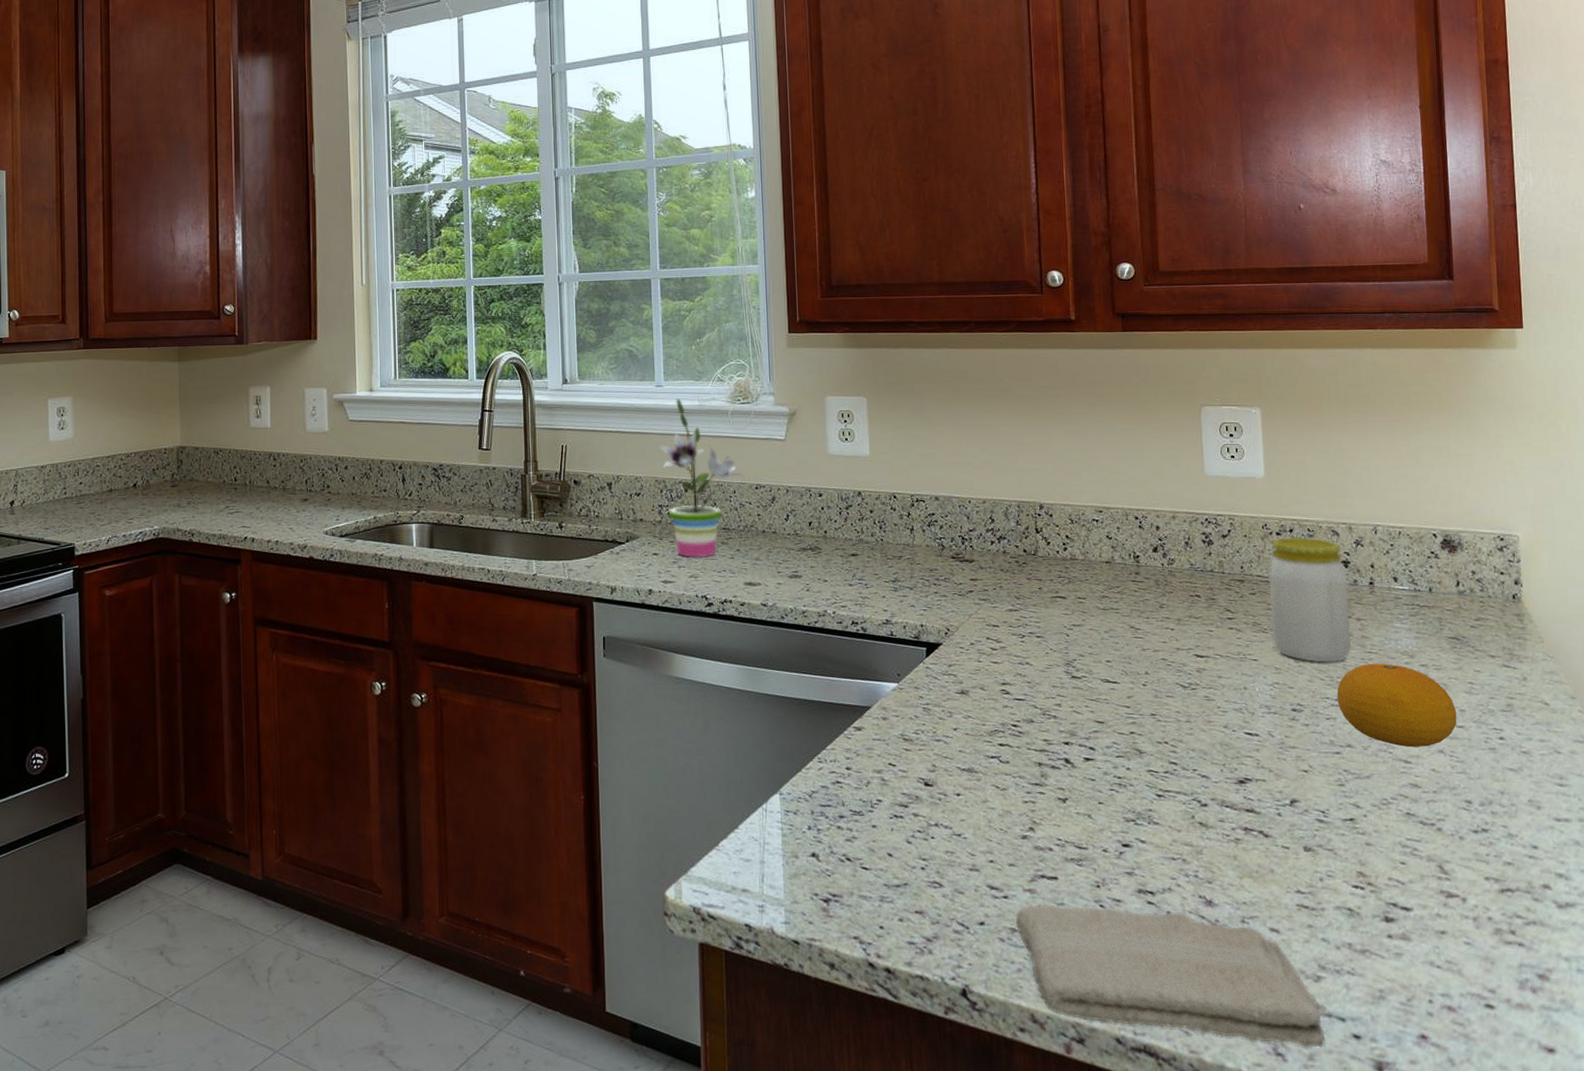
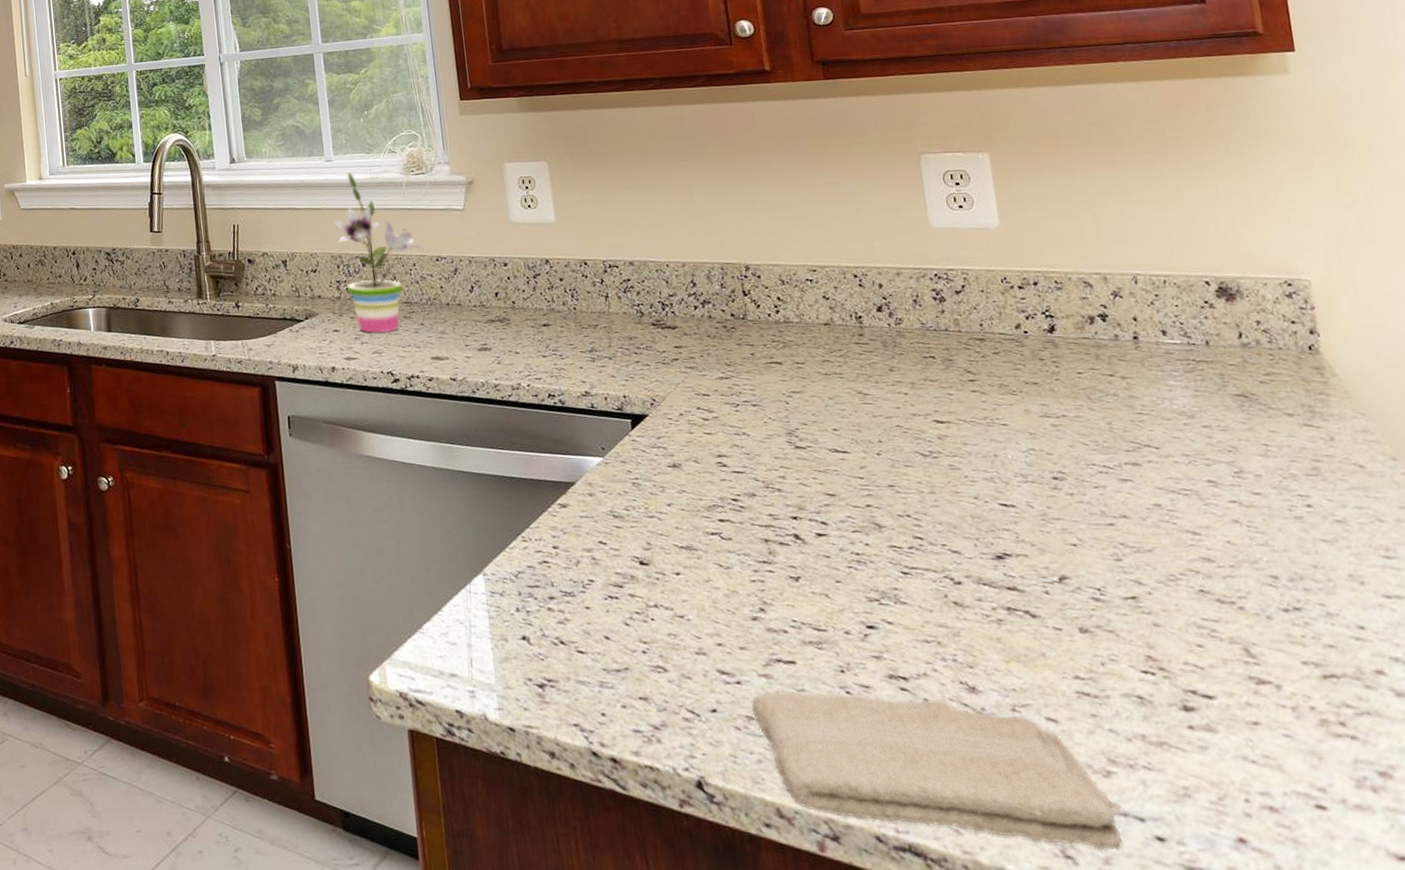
jar: present [1269,537,1351,663] -> none [1013,290,1117,426]
fruit: present [1336,663,1457,747] -> none [1104,425,1253,517]

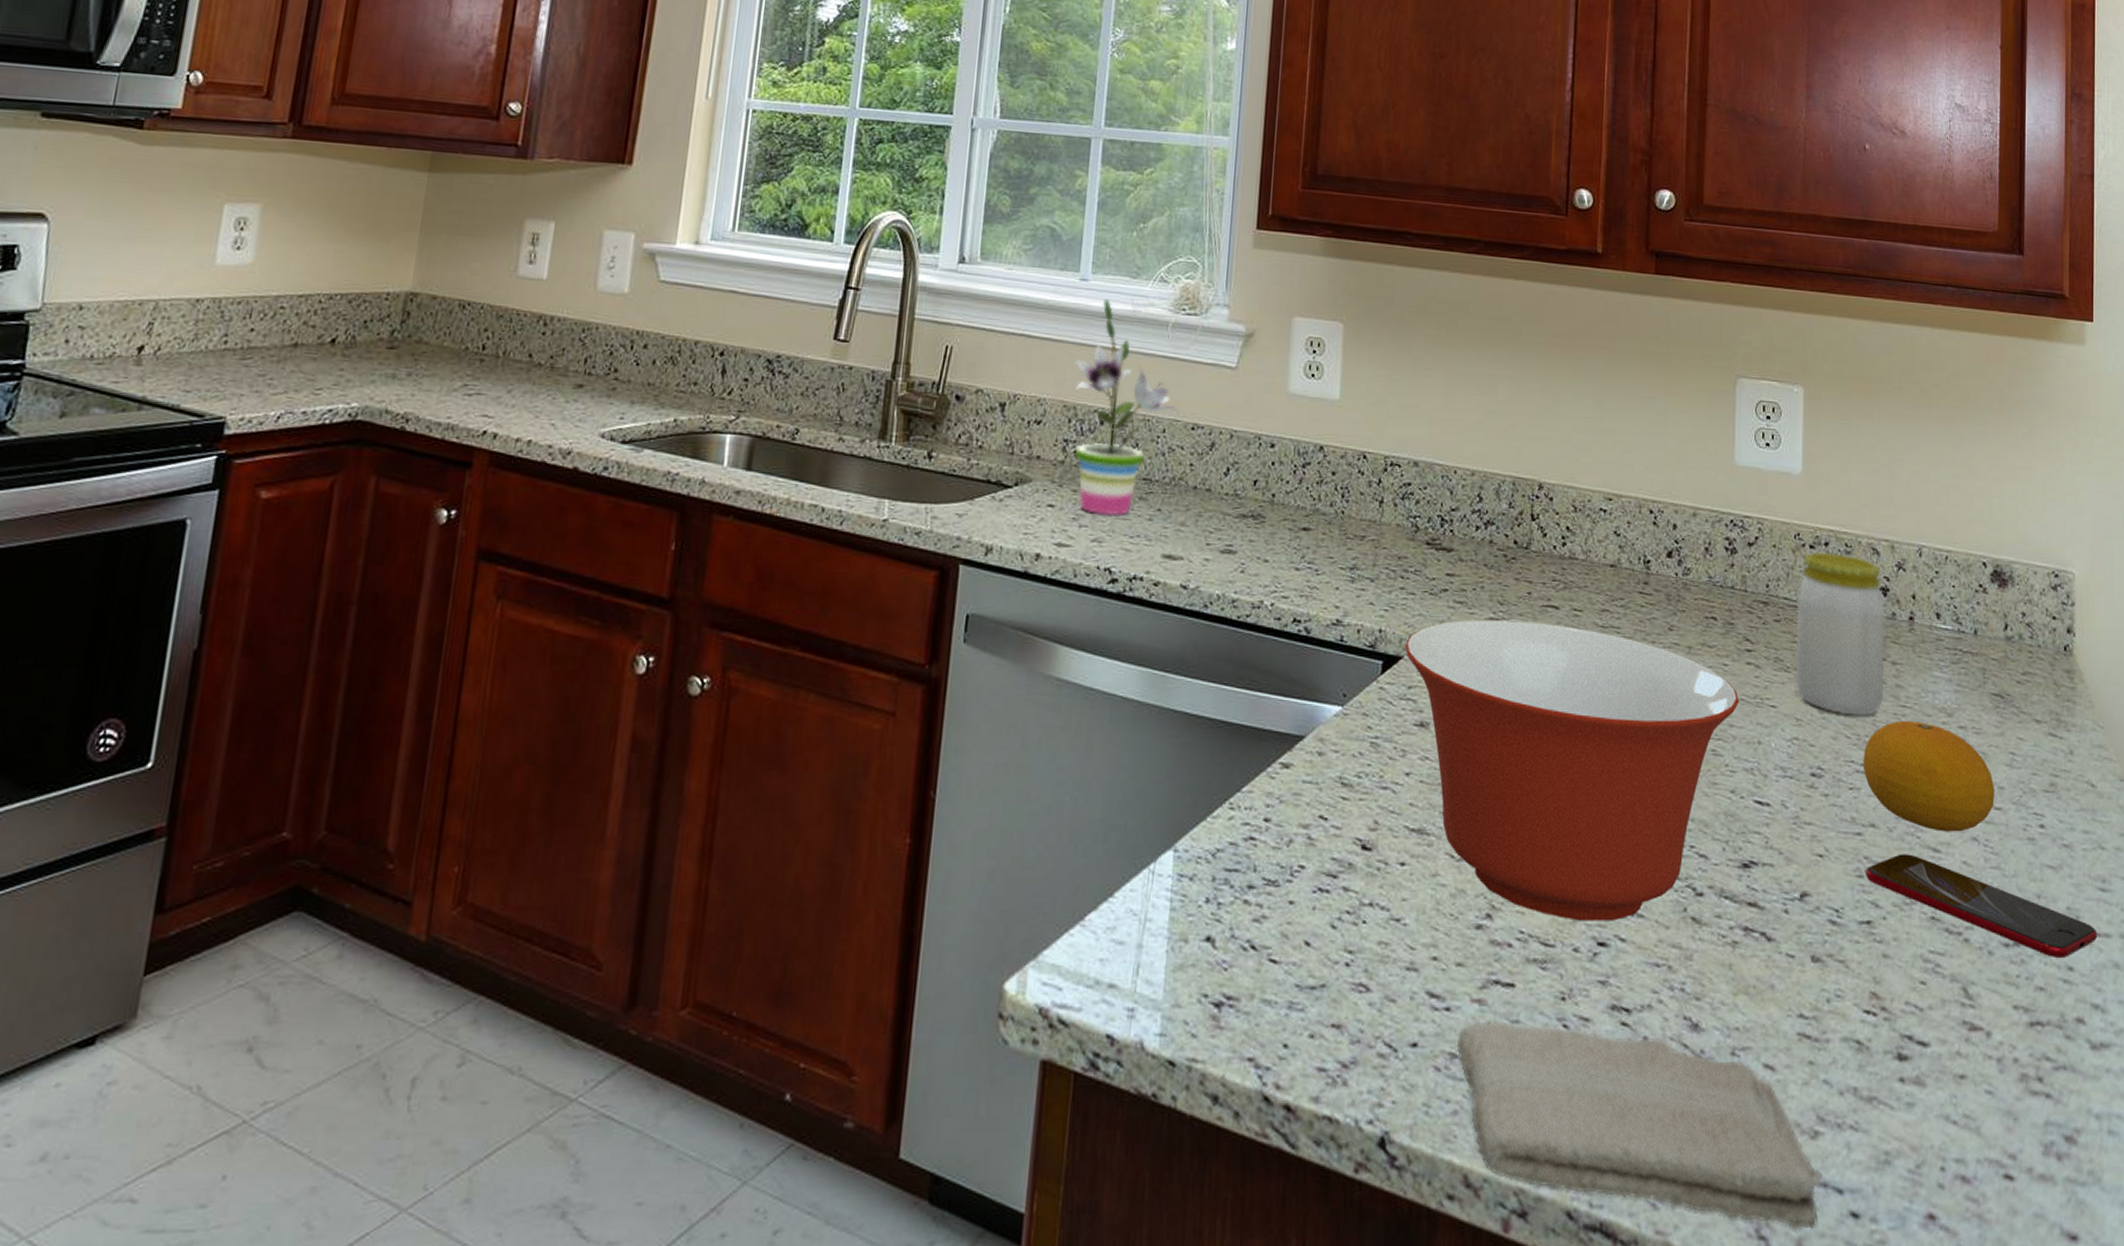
mixing bowl: none [648,376,970,610] -> present [1405,619,1739,921]
jar: none [1013,290,1117,426] -> present [1796,552,1885,716]
fruit: none [1104,425,1253,517] -> present [1863,720,1995,832]
smartphone: none [1122,538,1388,619] -> present [1865,854,2098,957]

